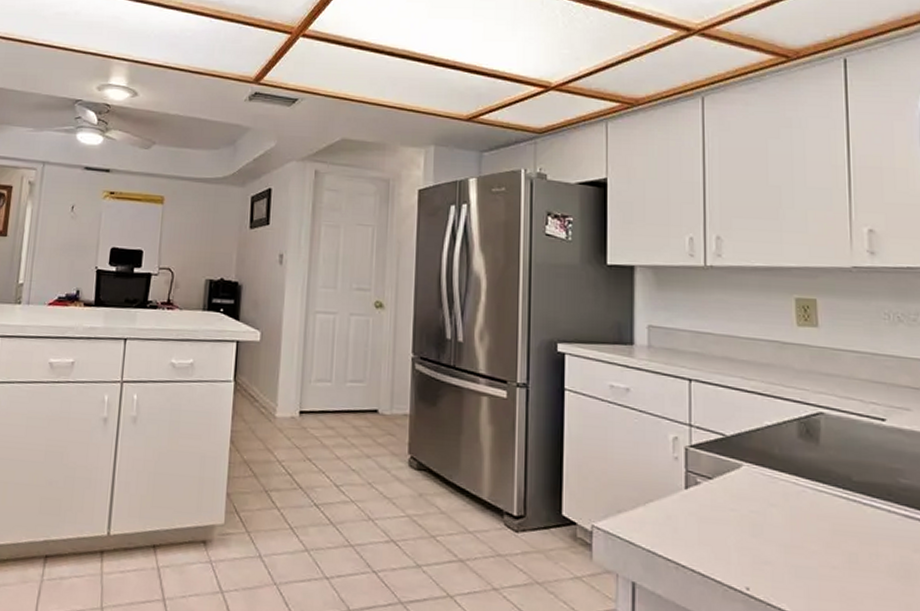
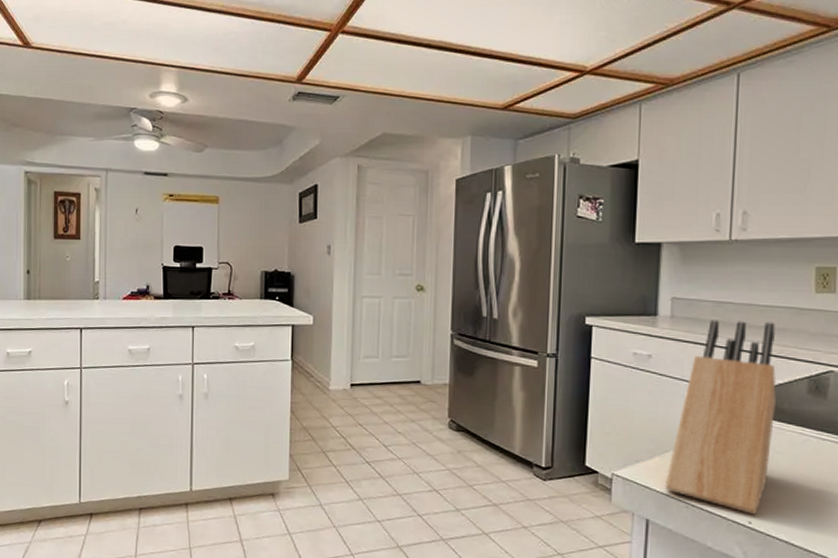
knife block: none [651,351,766,579] -> present [664,320,777,515]

